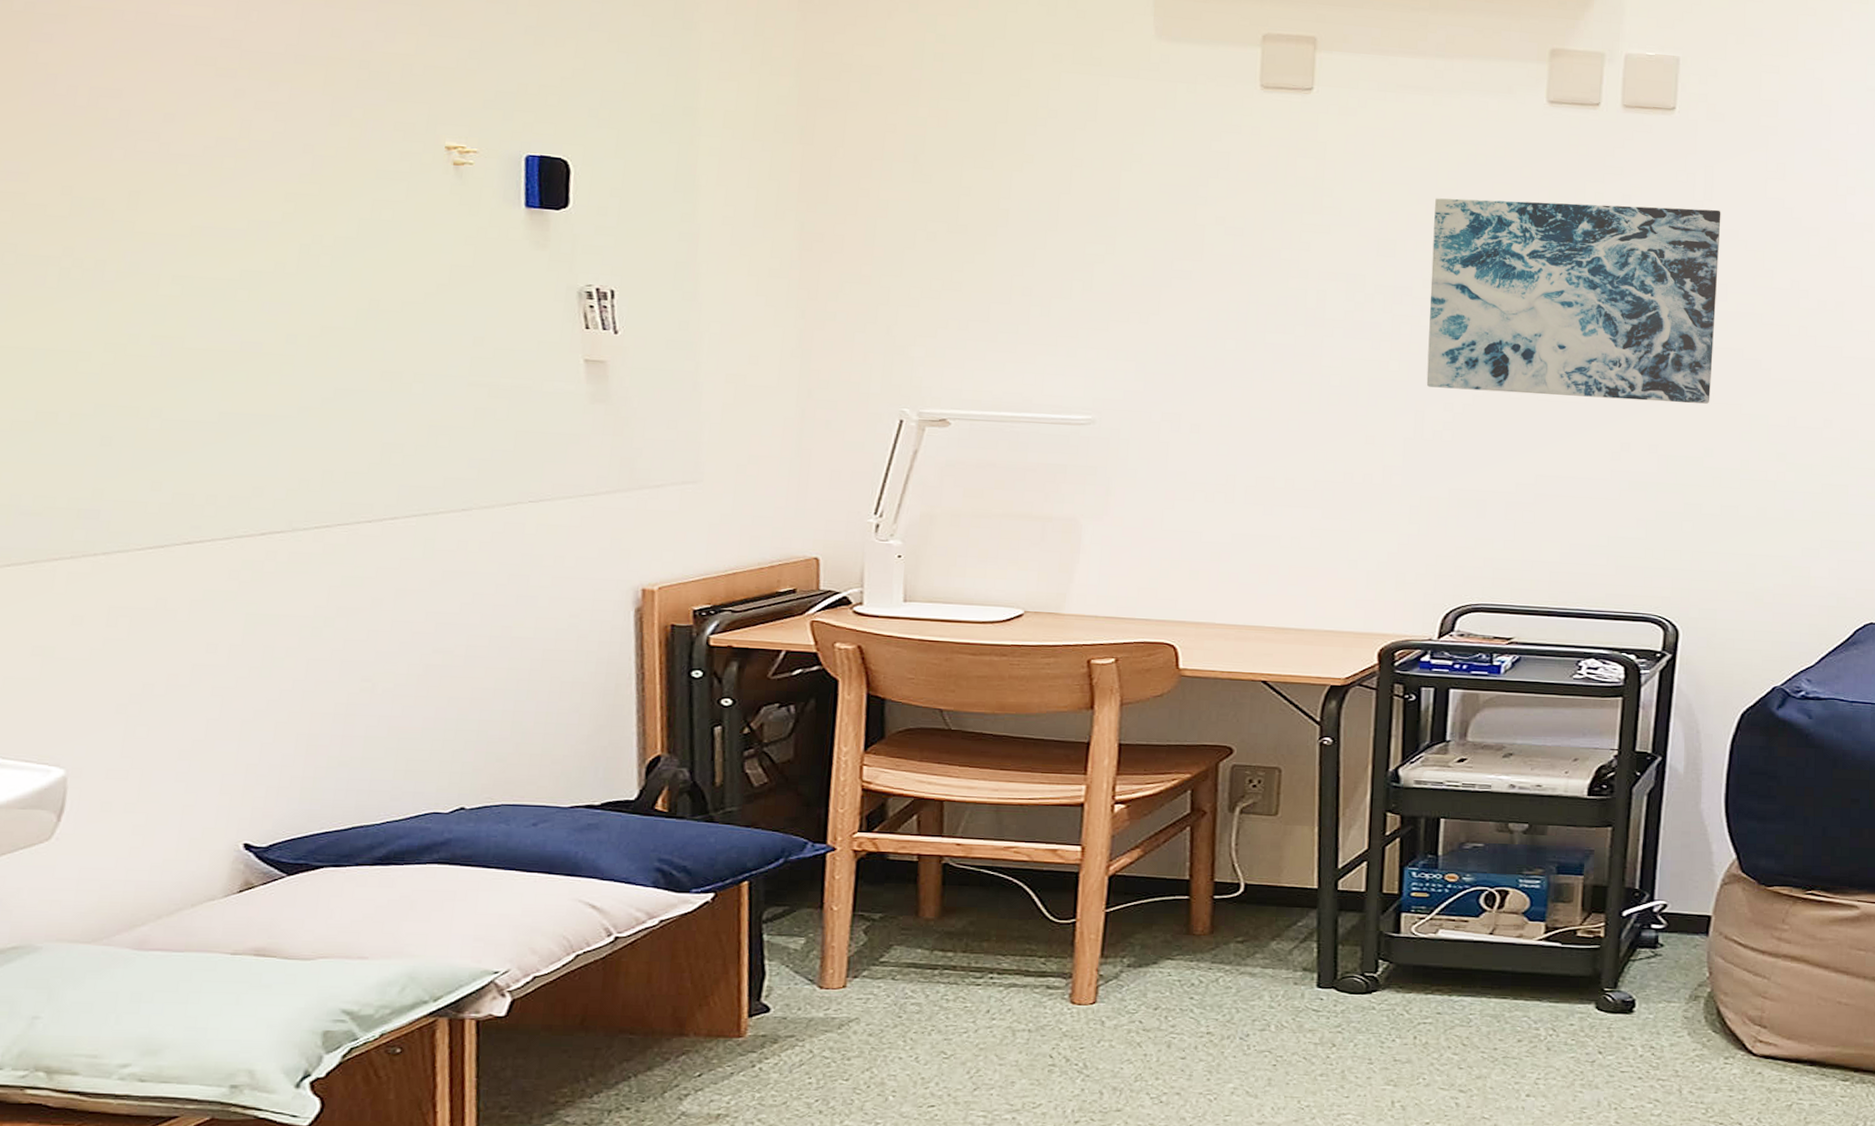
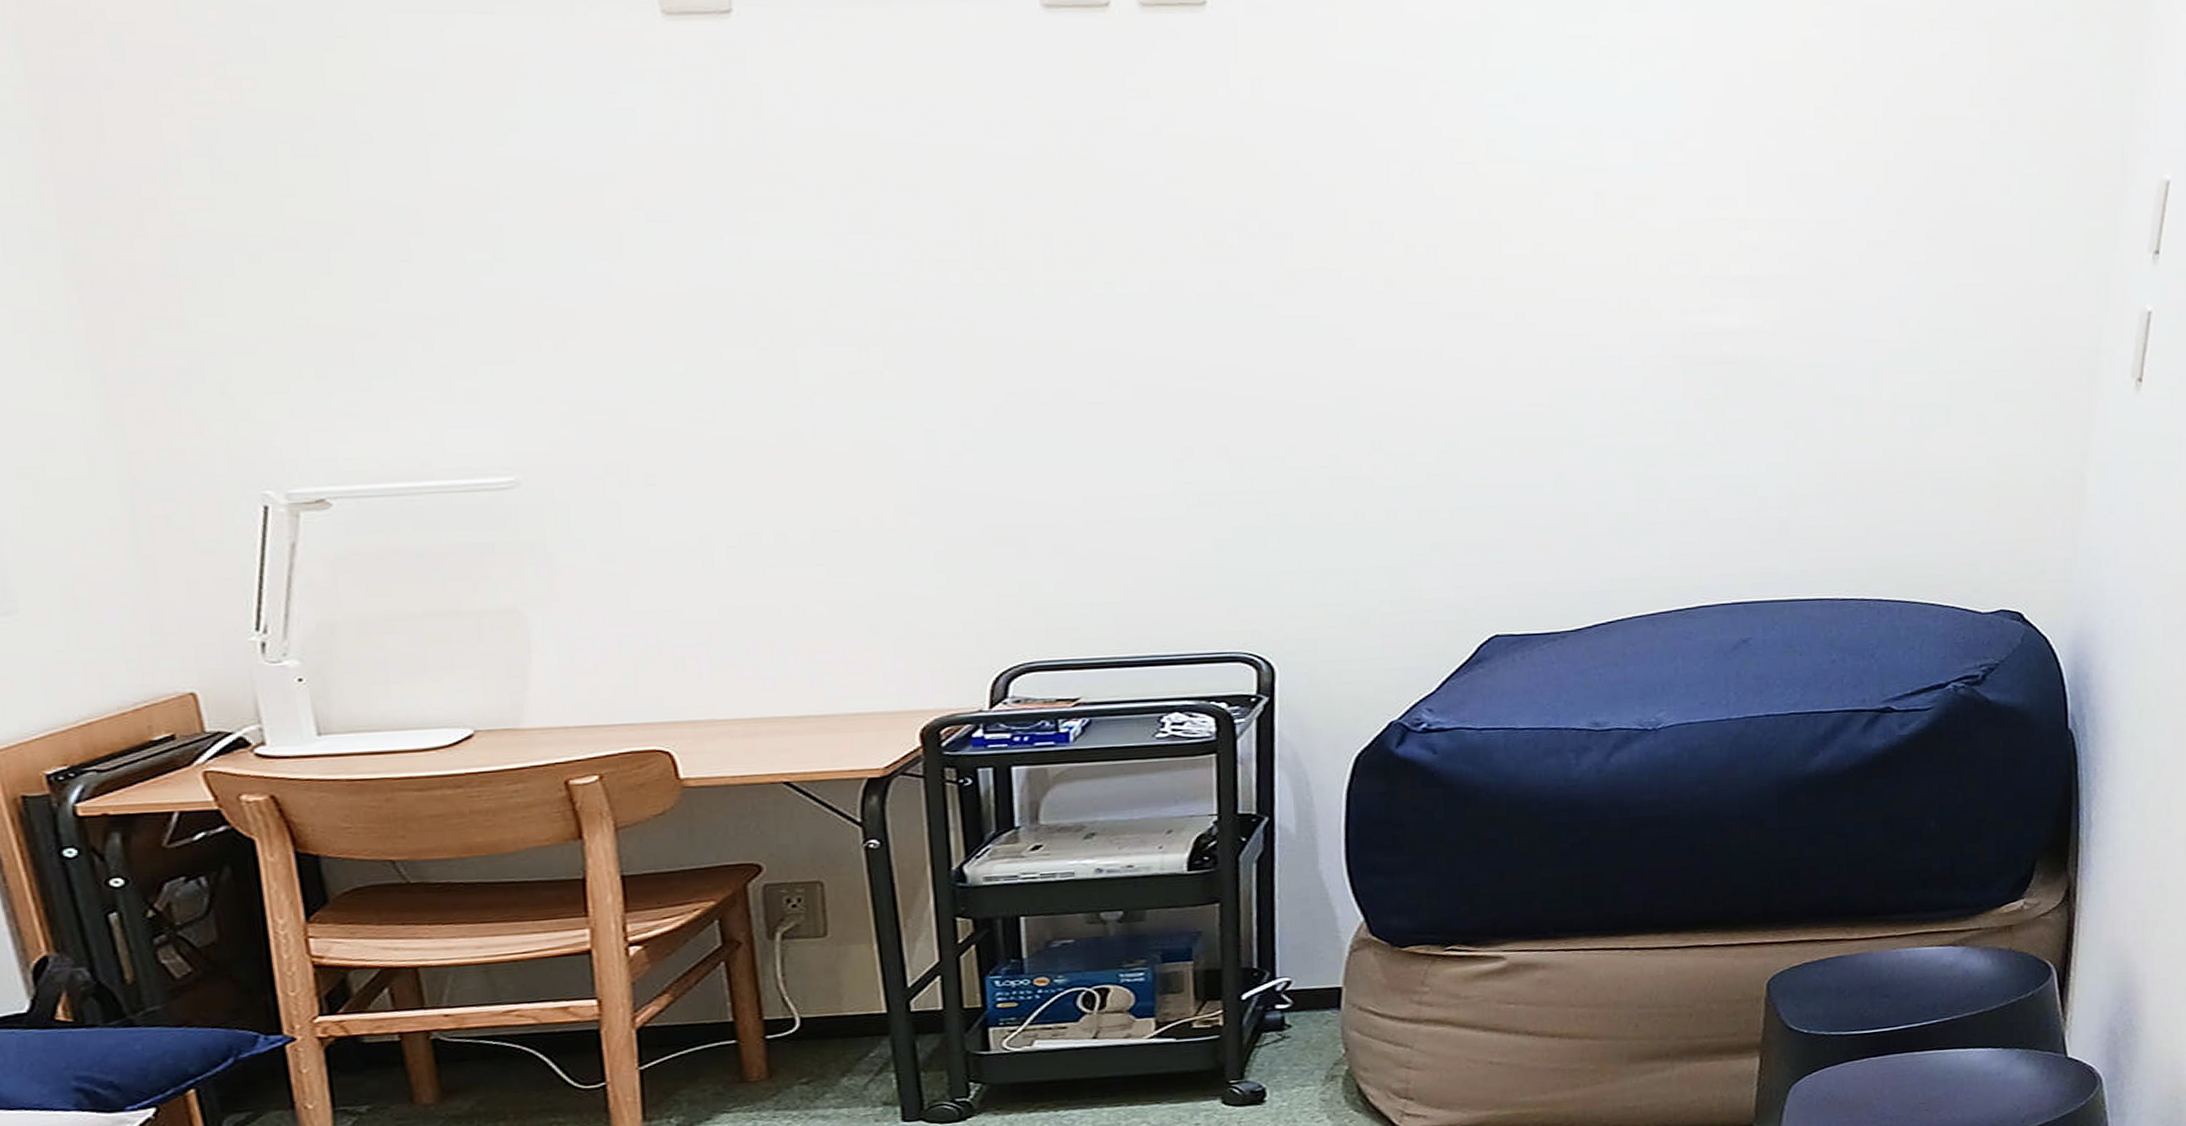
wall art: present [1426,198,1721,404] -> none [913,136,1286,399]

